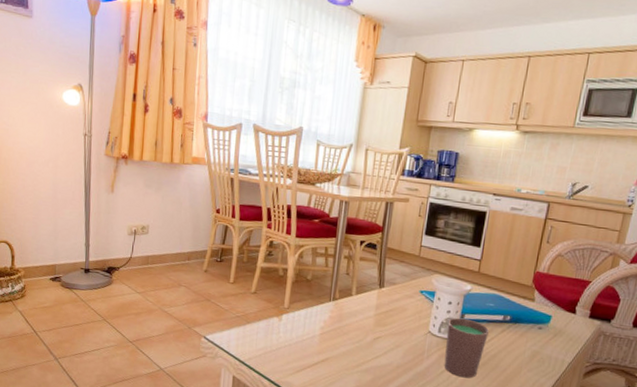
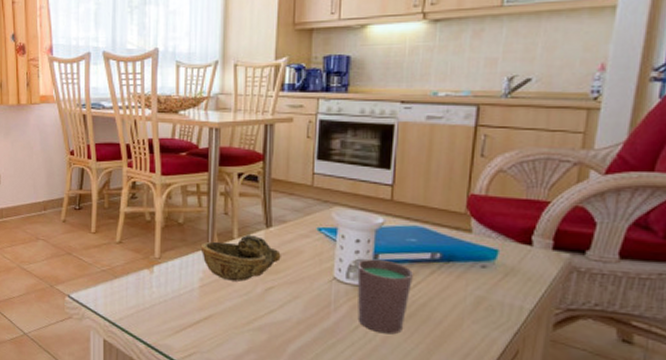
decorative bowl: none [323,292,389,331] -> present [200,234,281,282]

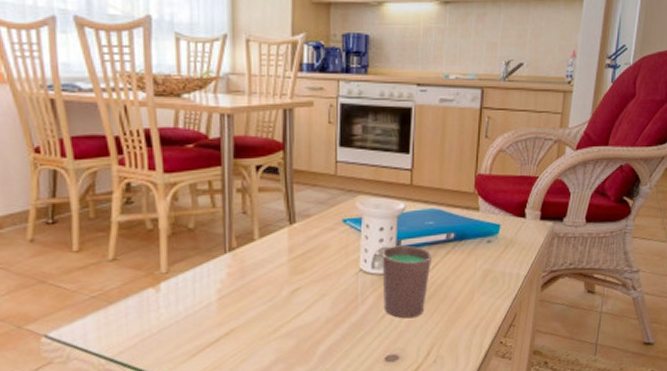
decorative bowl: present [200,234,281,282] -> none [216,233,306,288]

